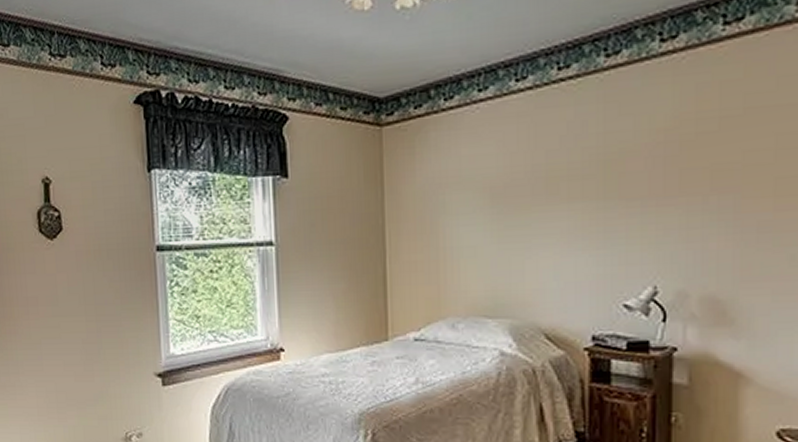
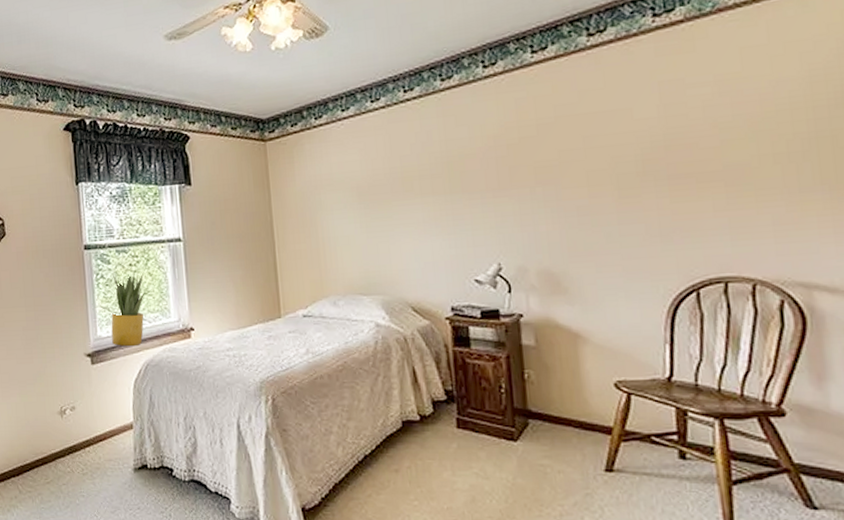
planter: none [186,276,229,367] -> present [111,269,146,347]

